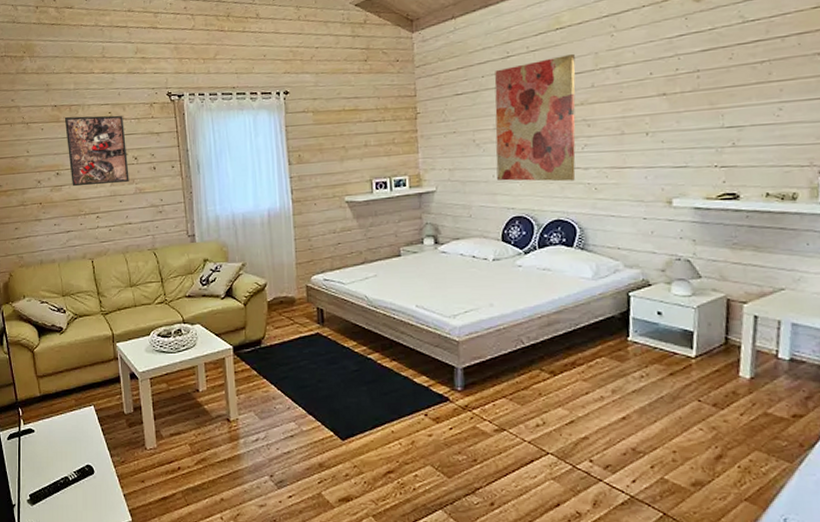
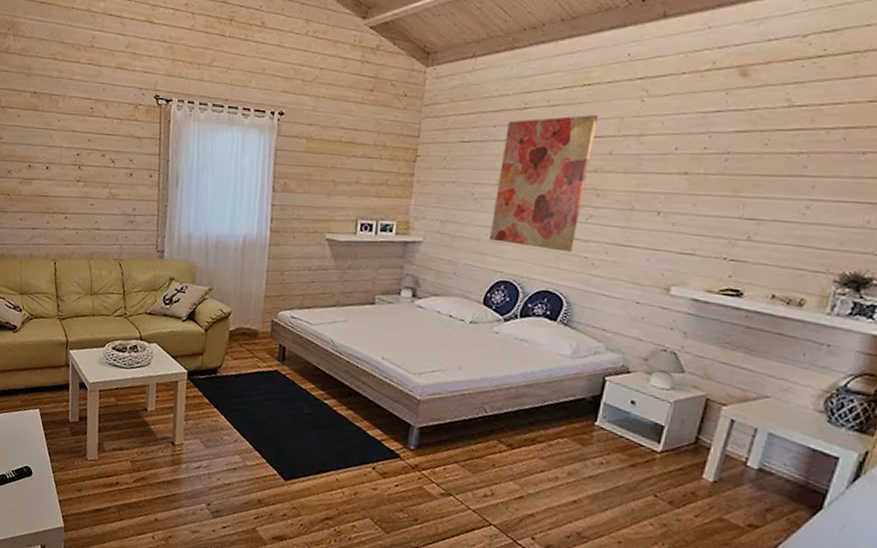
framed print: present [64,115,129,187] -> none [43,106,105,186]

